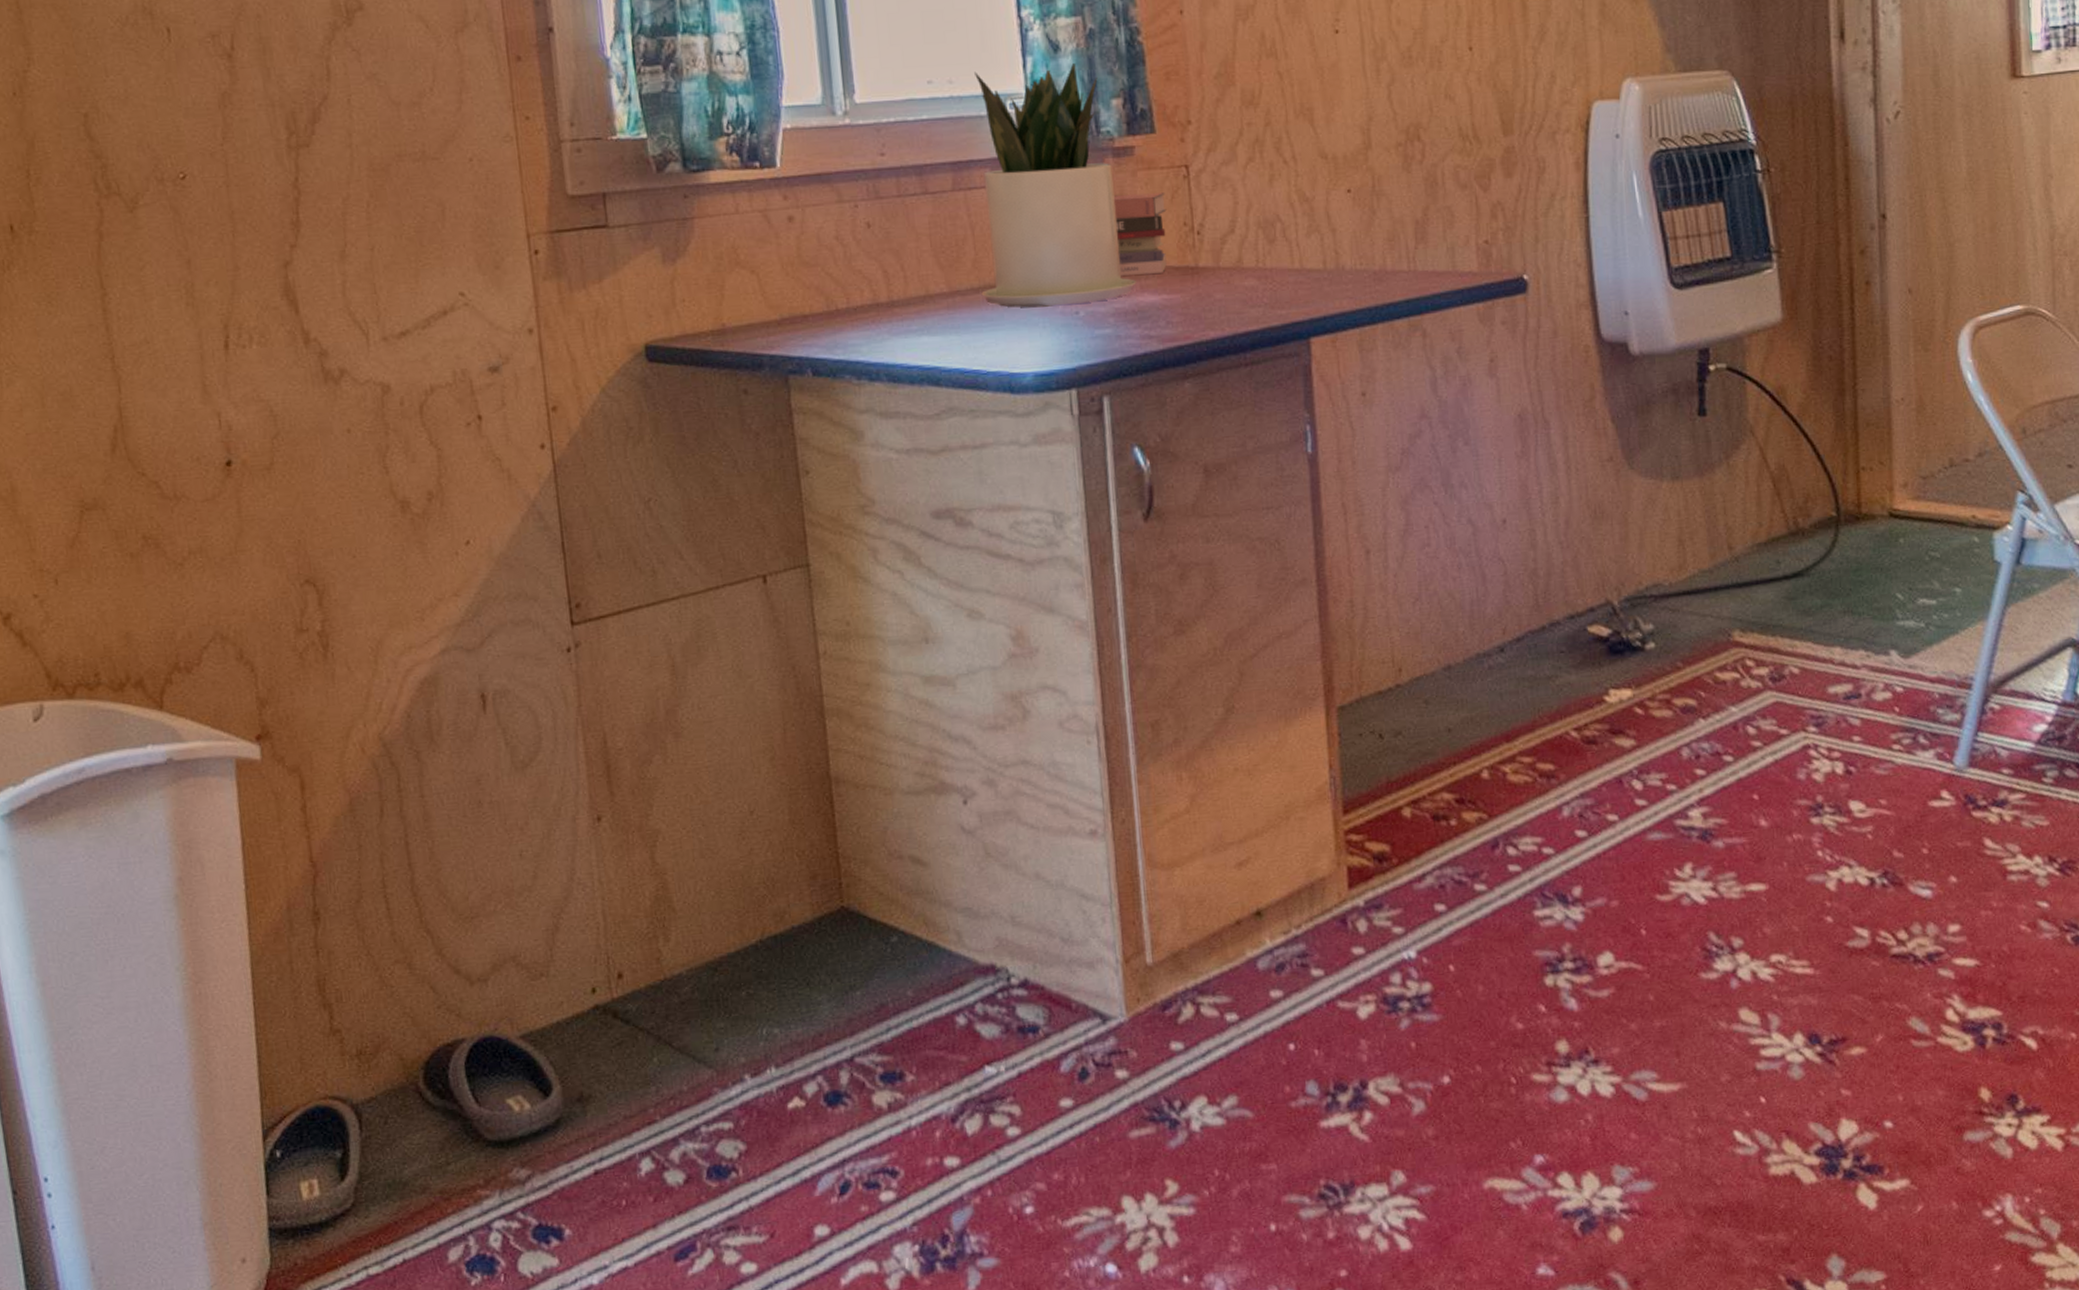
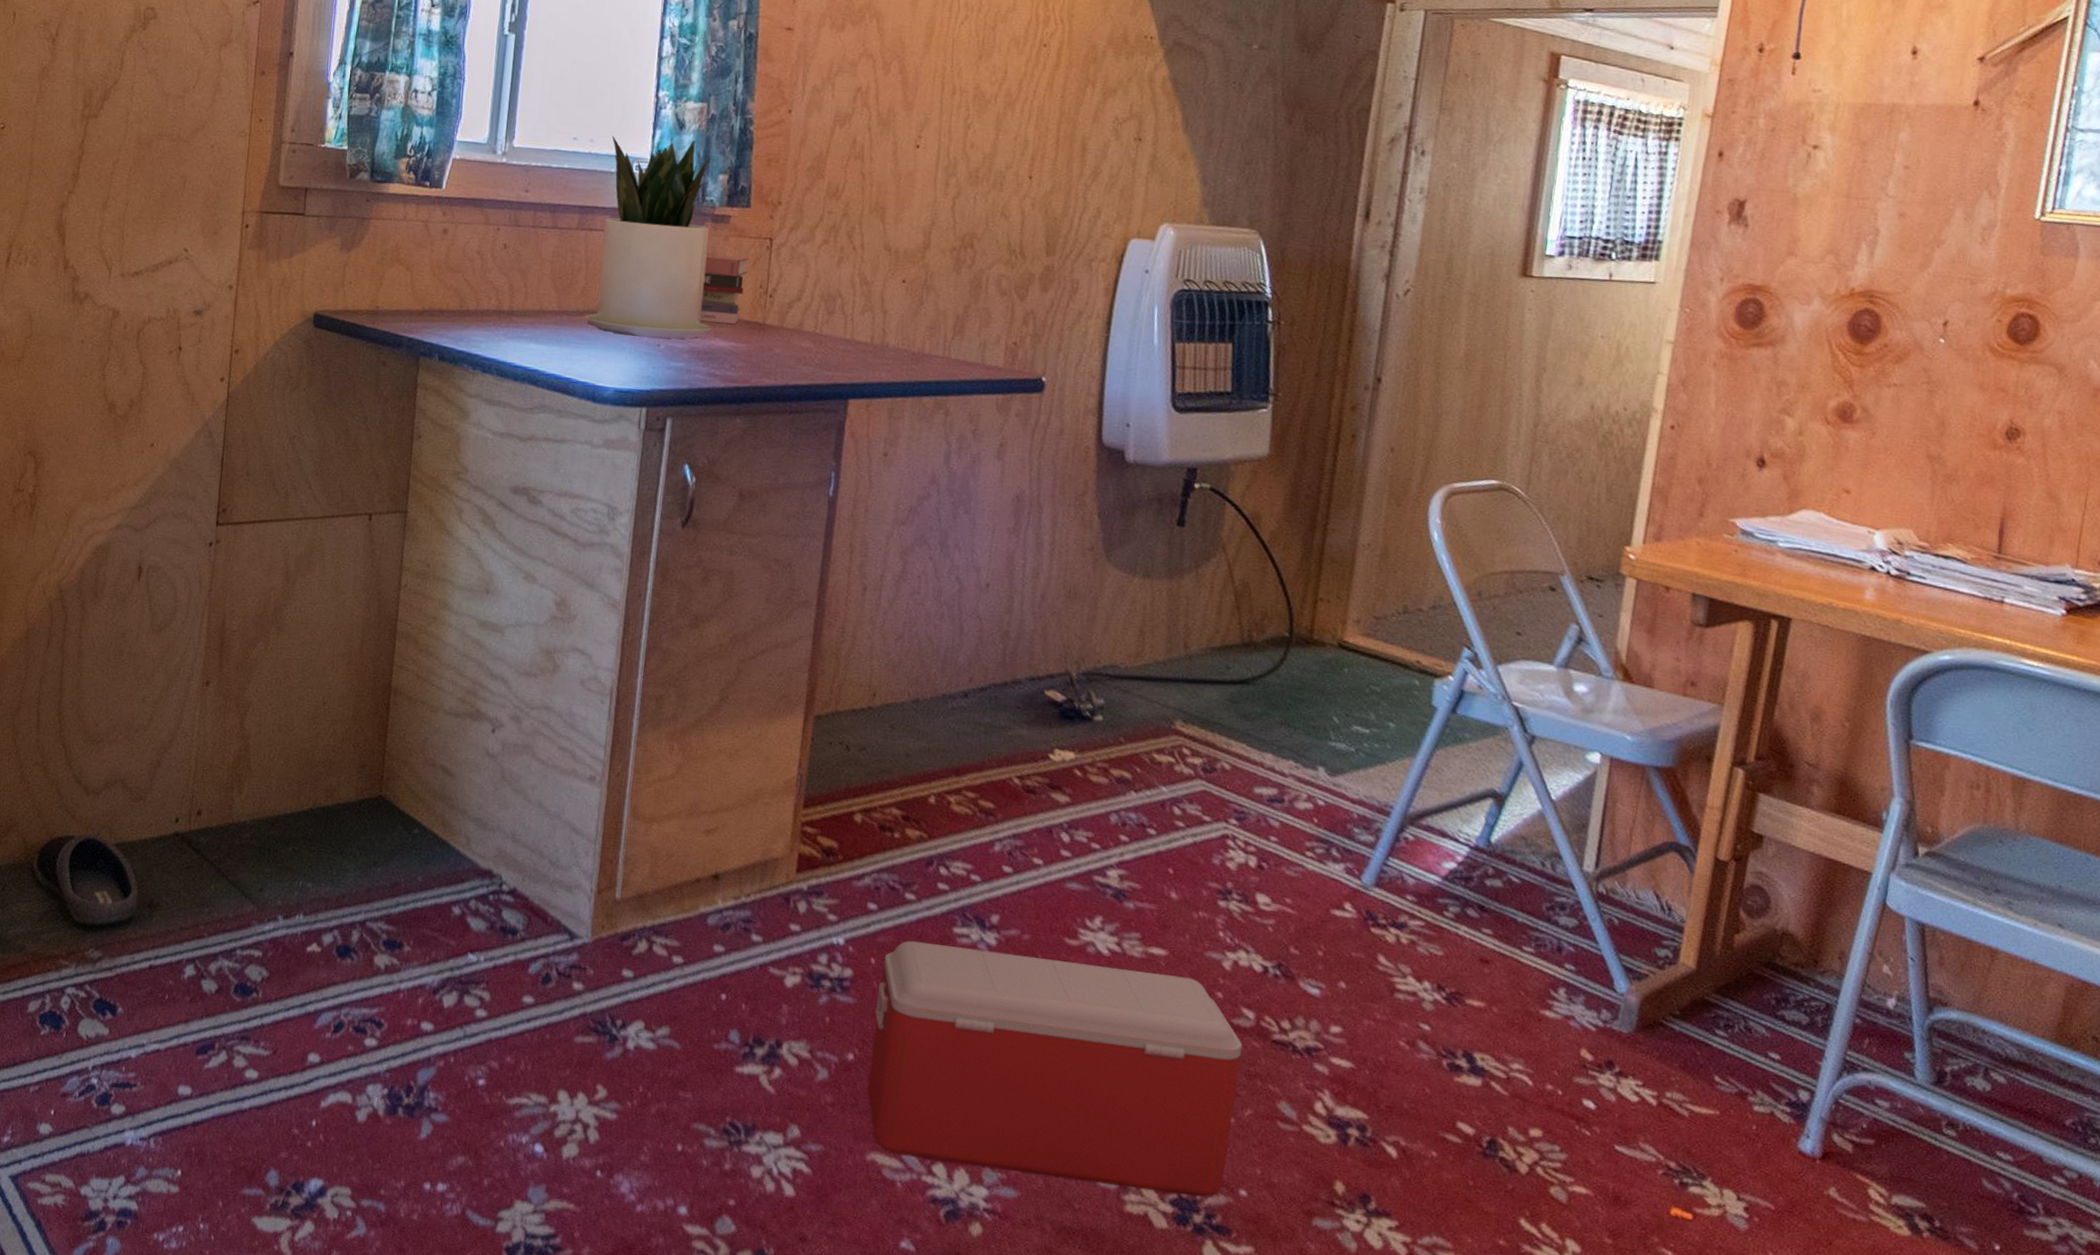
cooler: none [1463,908,1866,1175] -> present [867,940,1243,1198]

